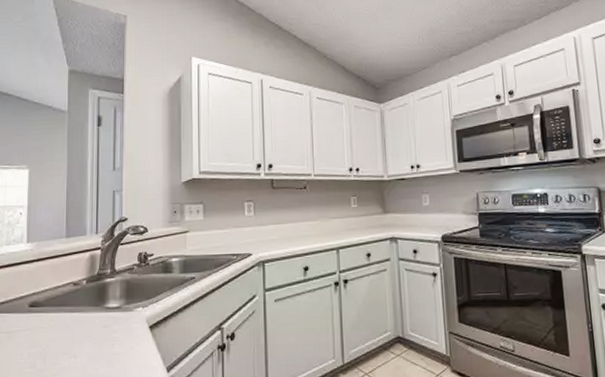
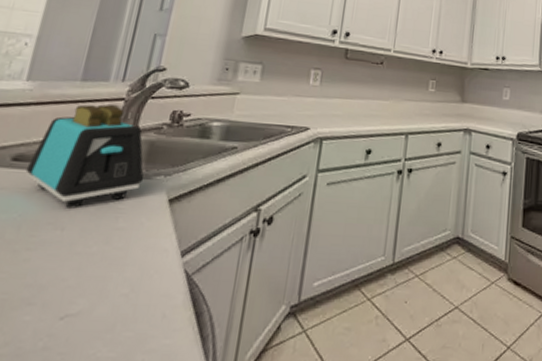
toaster: none [40,254,127,340] -> present [25,104,144,209]

